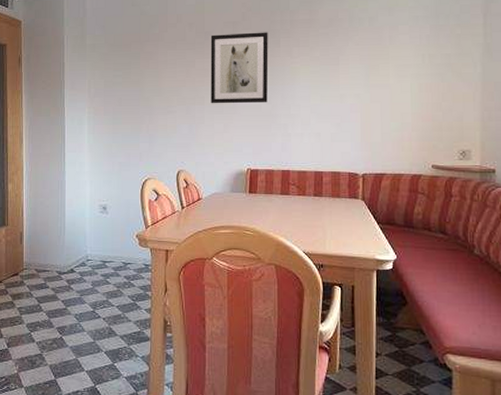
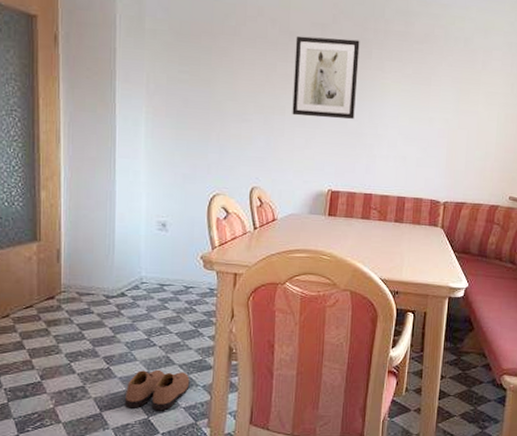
shoe: none [75,340,130,380] -> present [124,369,190,411]

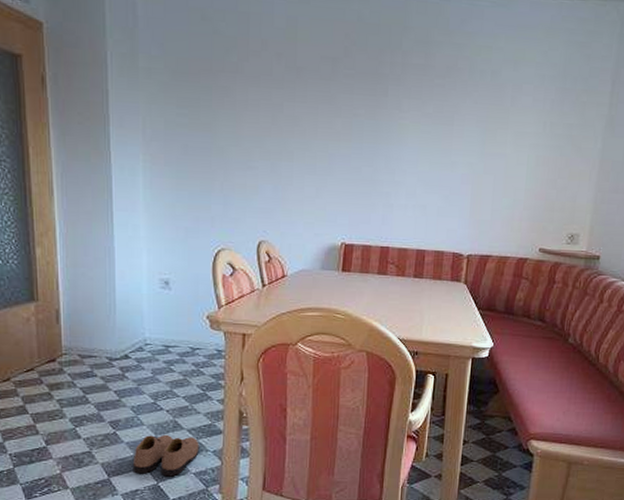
wall art: present [292,35,360,119] -> none [301,72,375,165]

